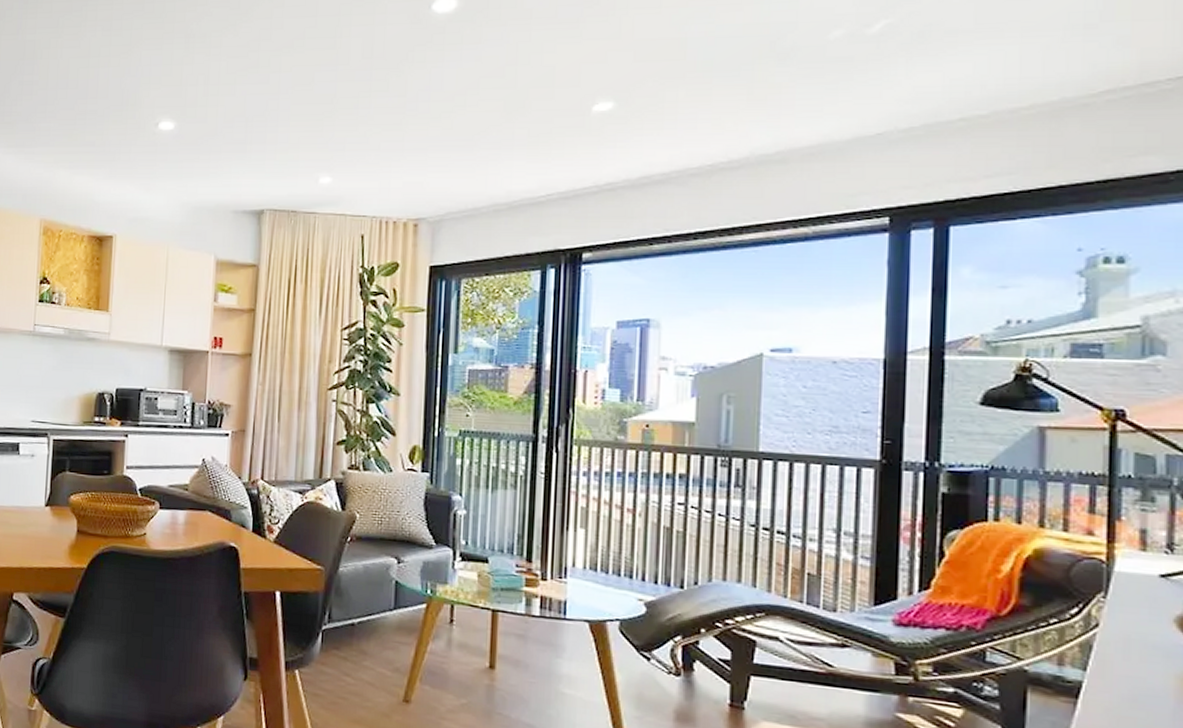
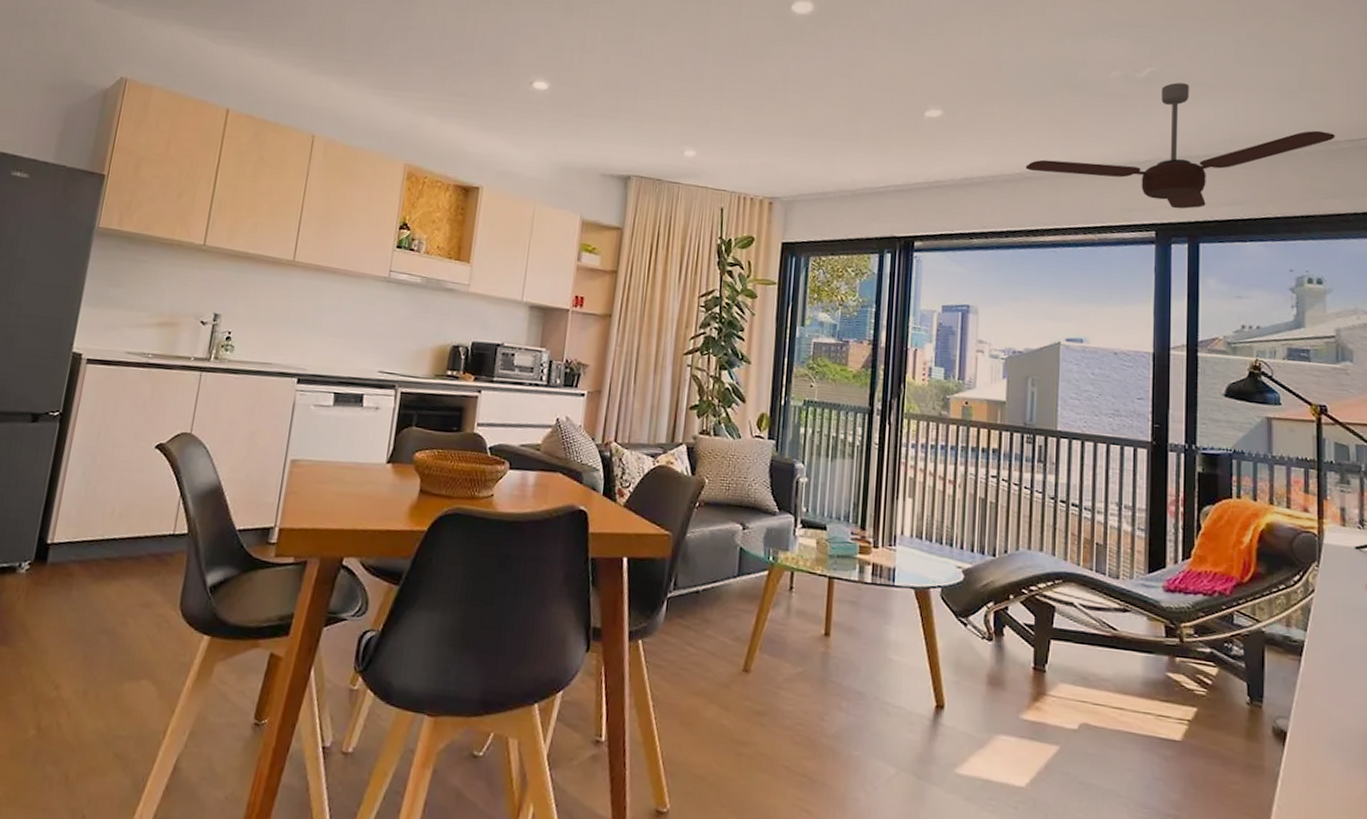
ceiling fan: none [718,33,1152,188] -> present [1025,82,1335,209]

